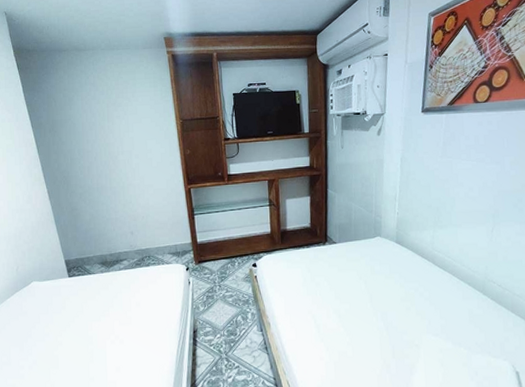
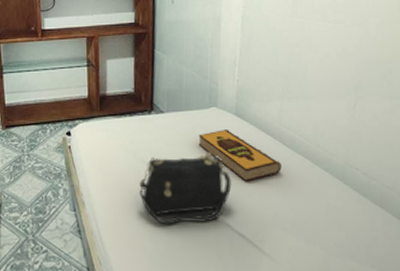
handbag: none [316,274,394,338] -> present [138,152,232,225]
hardback book: none [365,254,434,298] -> present [198,128,282,182]

